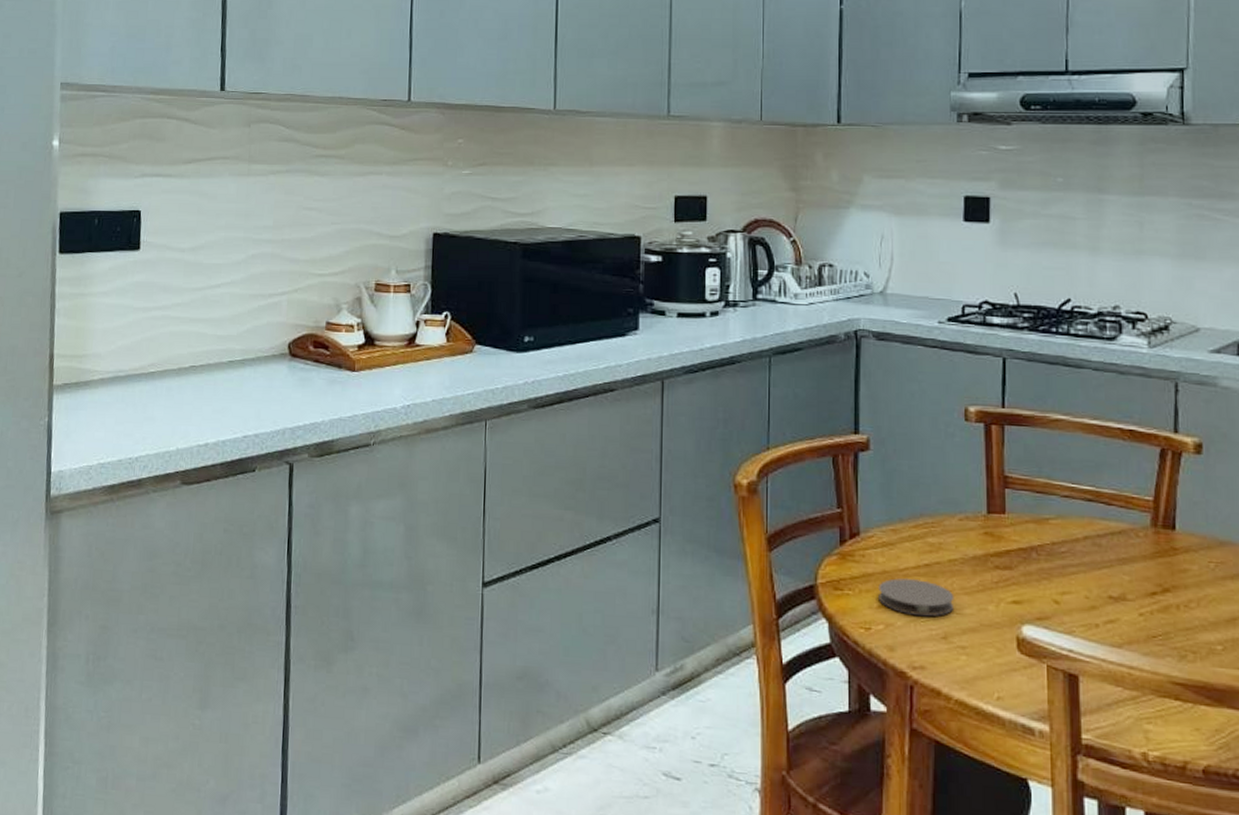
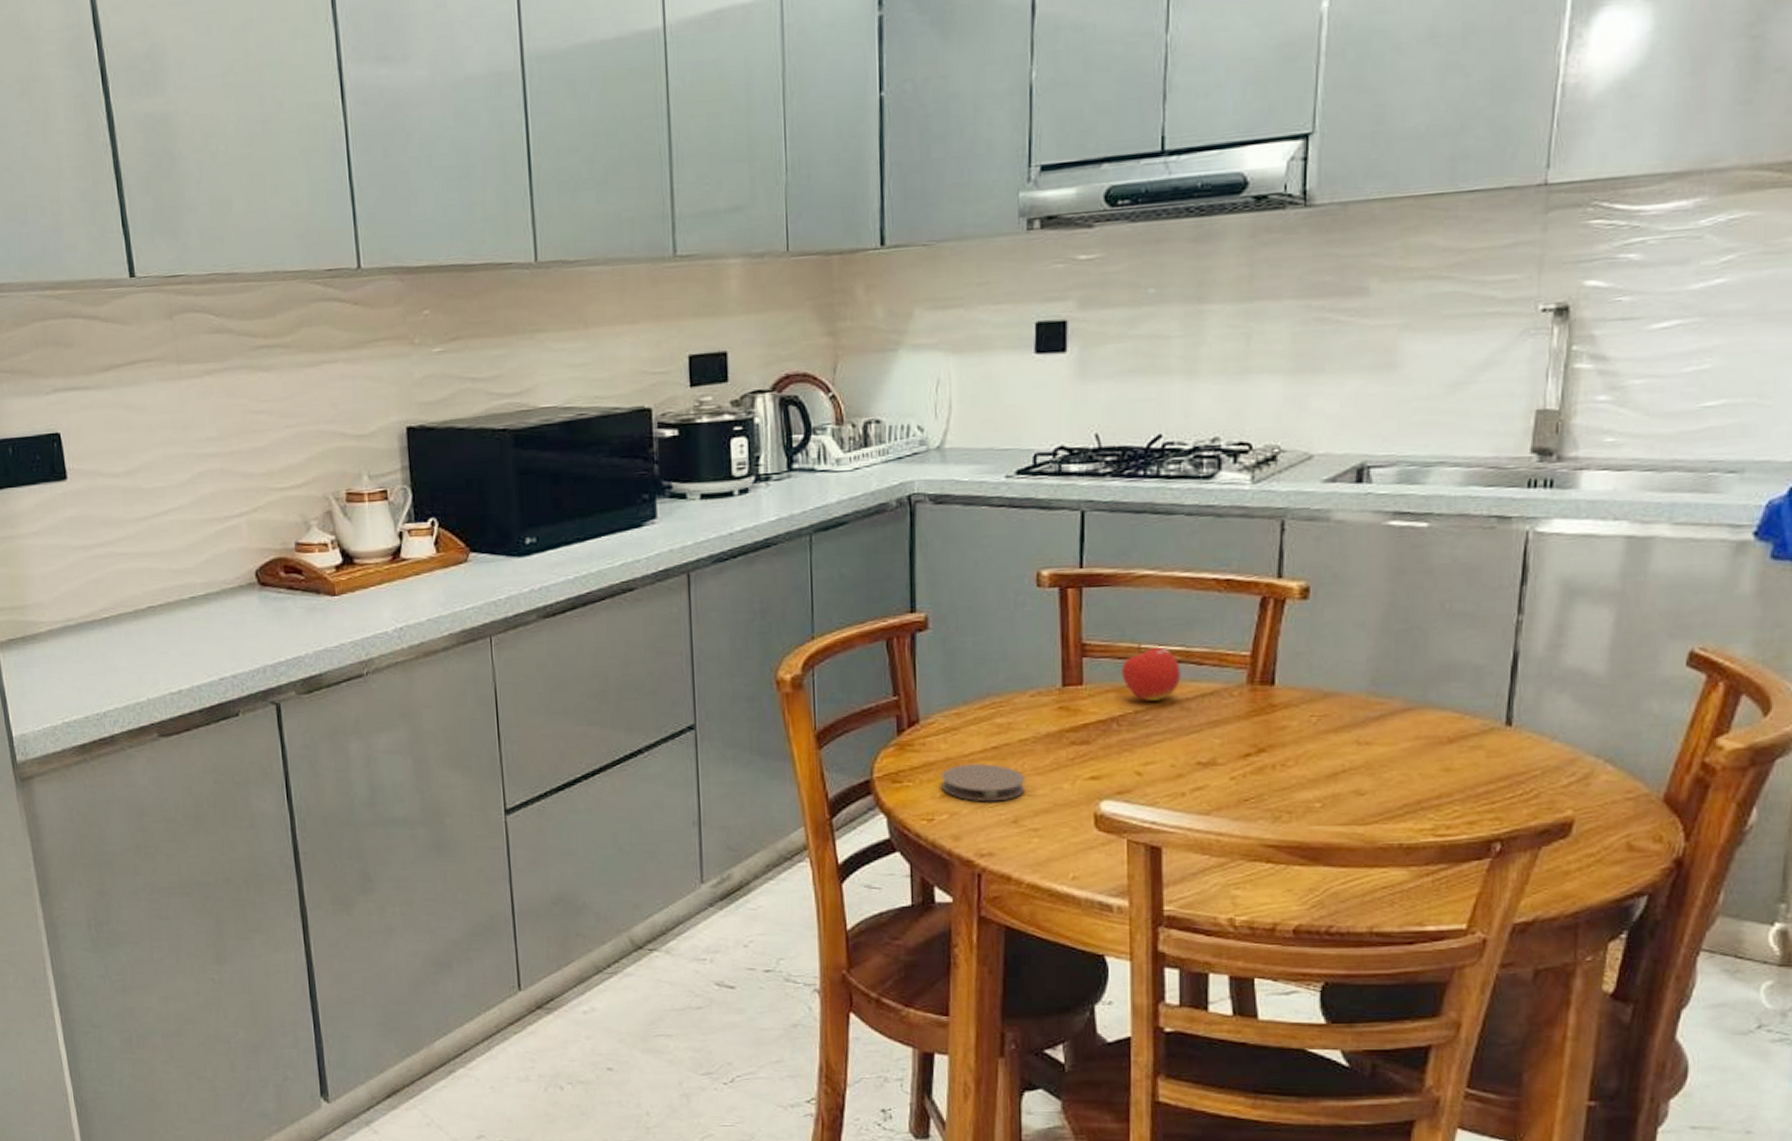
fruit: none [1039,479,1092,535] -> present [1121,642,1181,701]

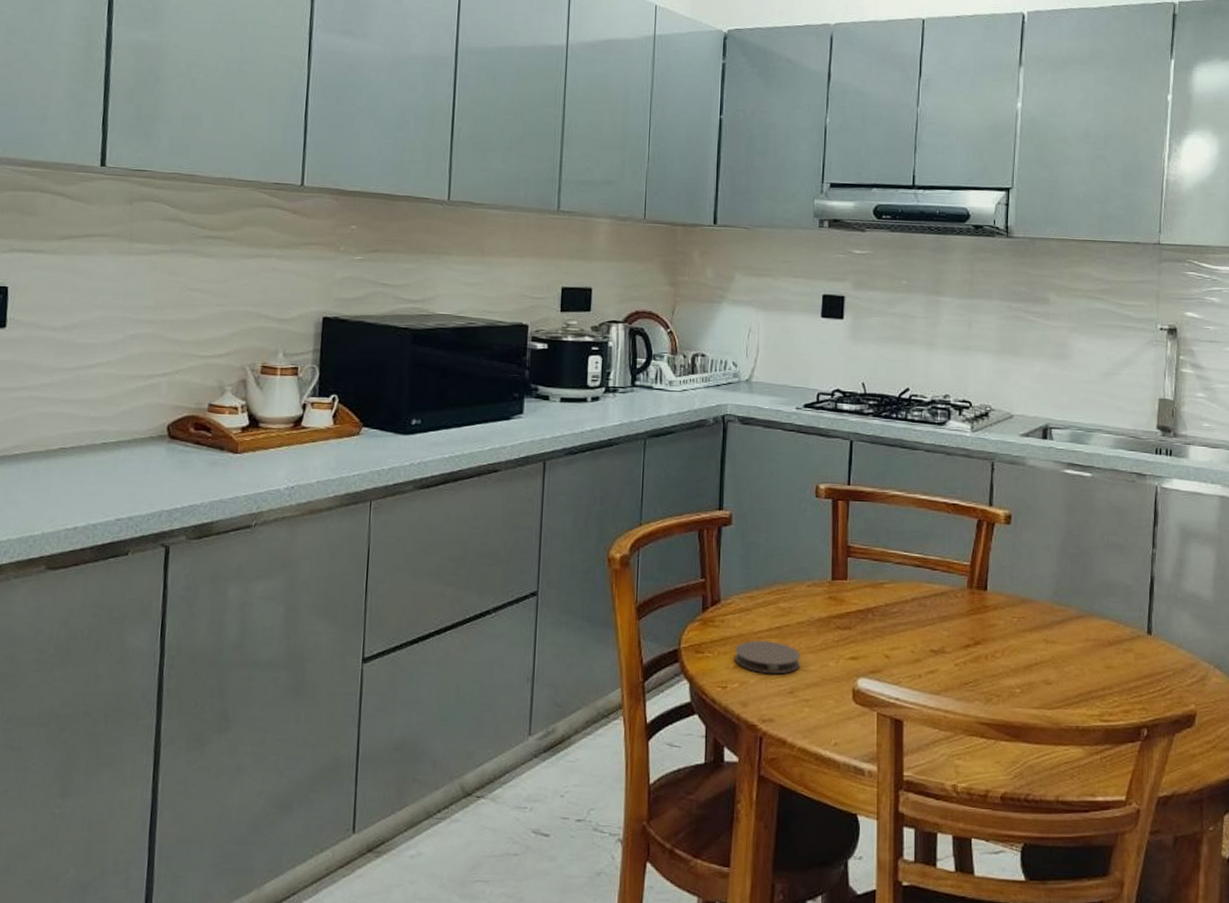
fruit: present [1121,642,1181,701] -> none [876,548,920,597]

